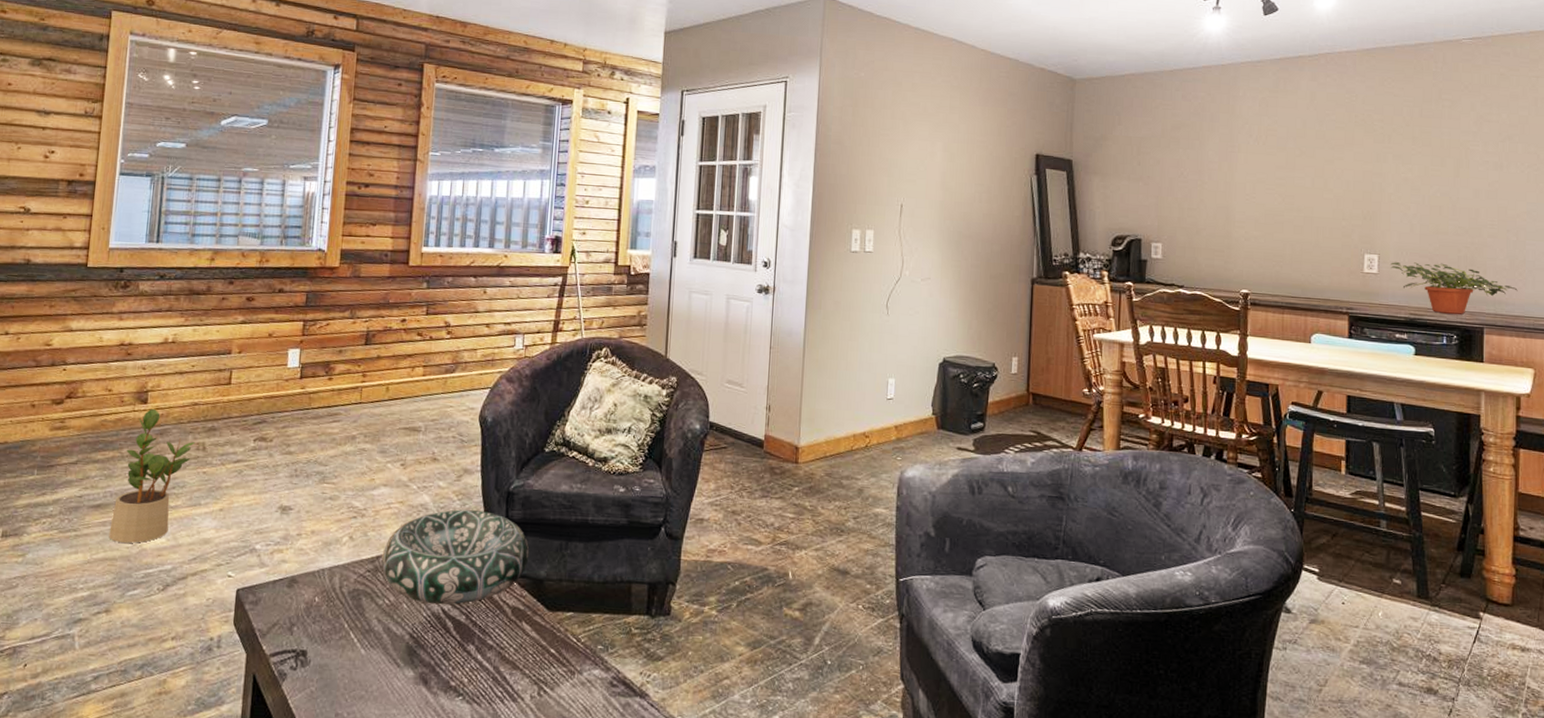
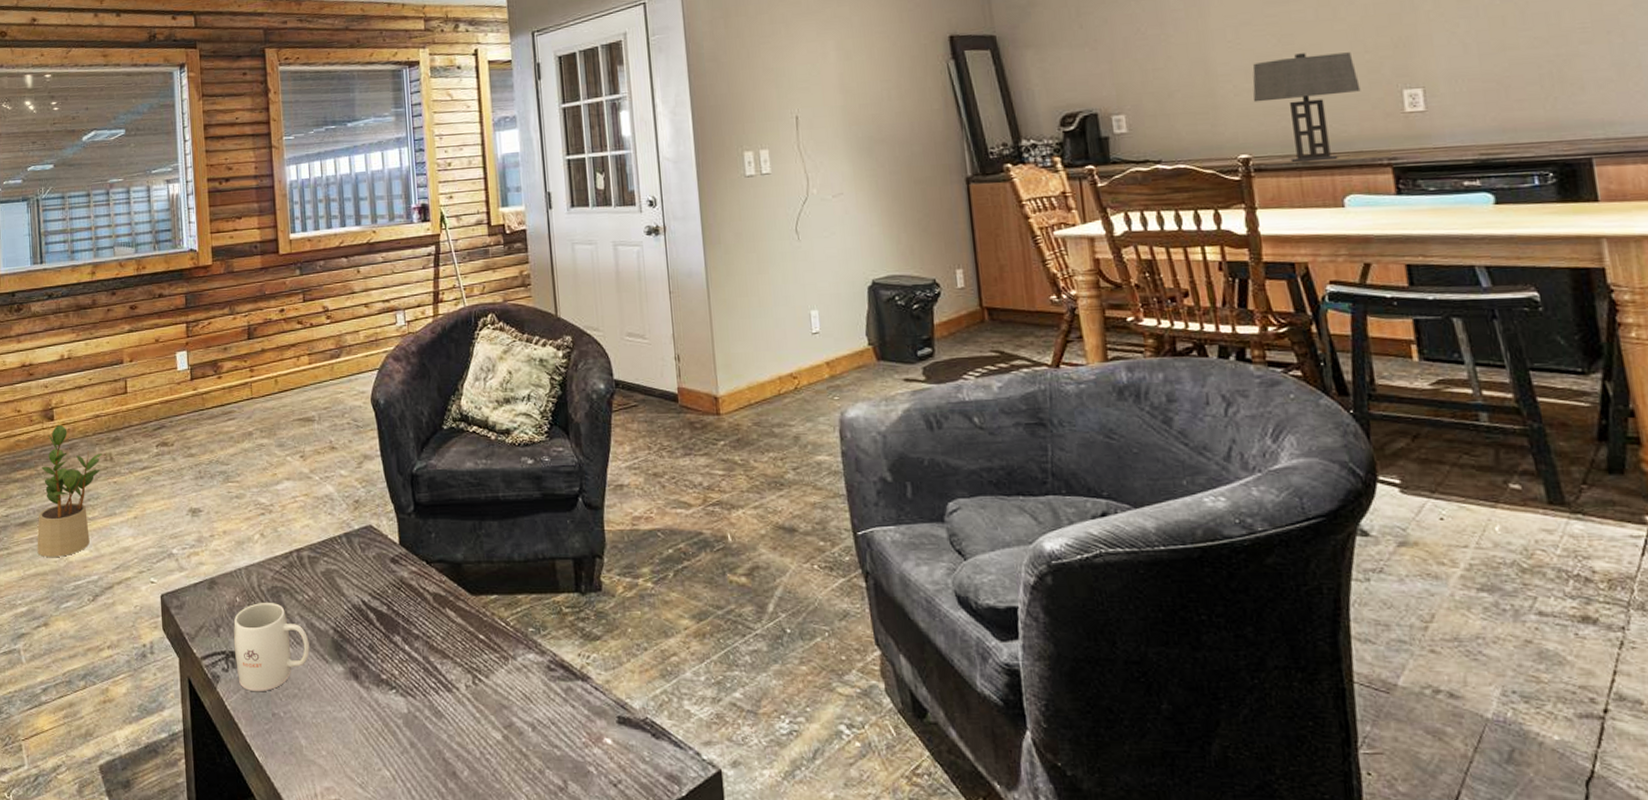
mug: none [305,603,384,692] -> present [233,602,310,692]
decorative bowl: present [381,509,530,605] -> none [294,497,443,596]
table lamp: none [1258,213,1335,304] -> present [1252,52,1361,163]
potted plant: present [1391,261,1518,314] -> none [1442,85,1636,148]

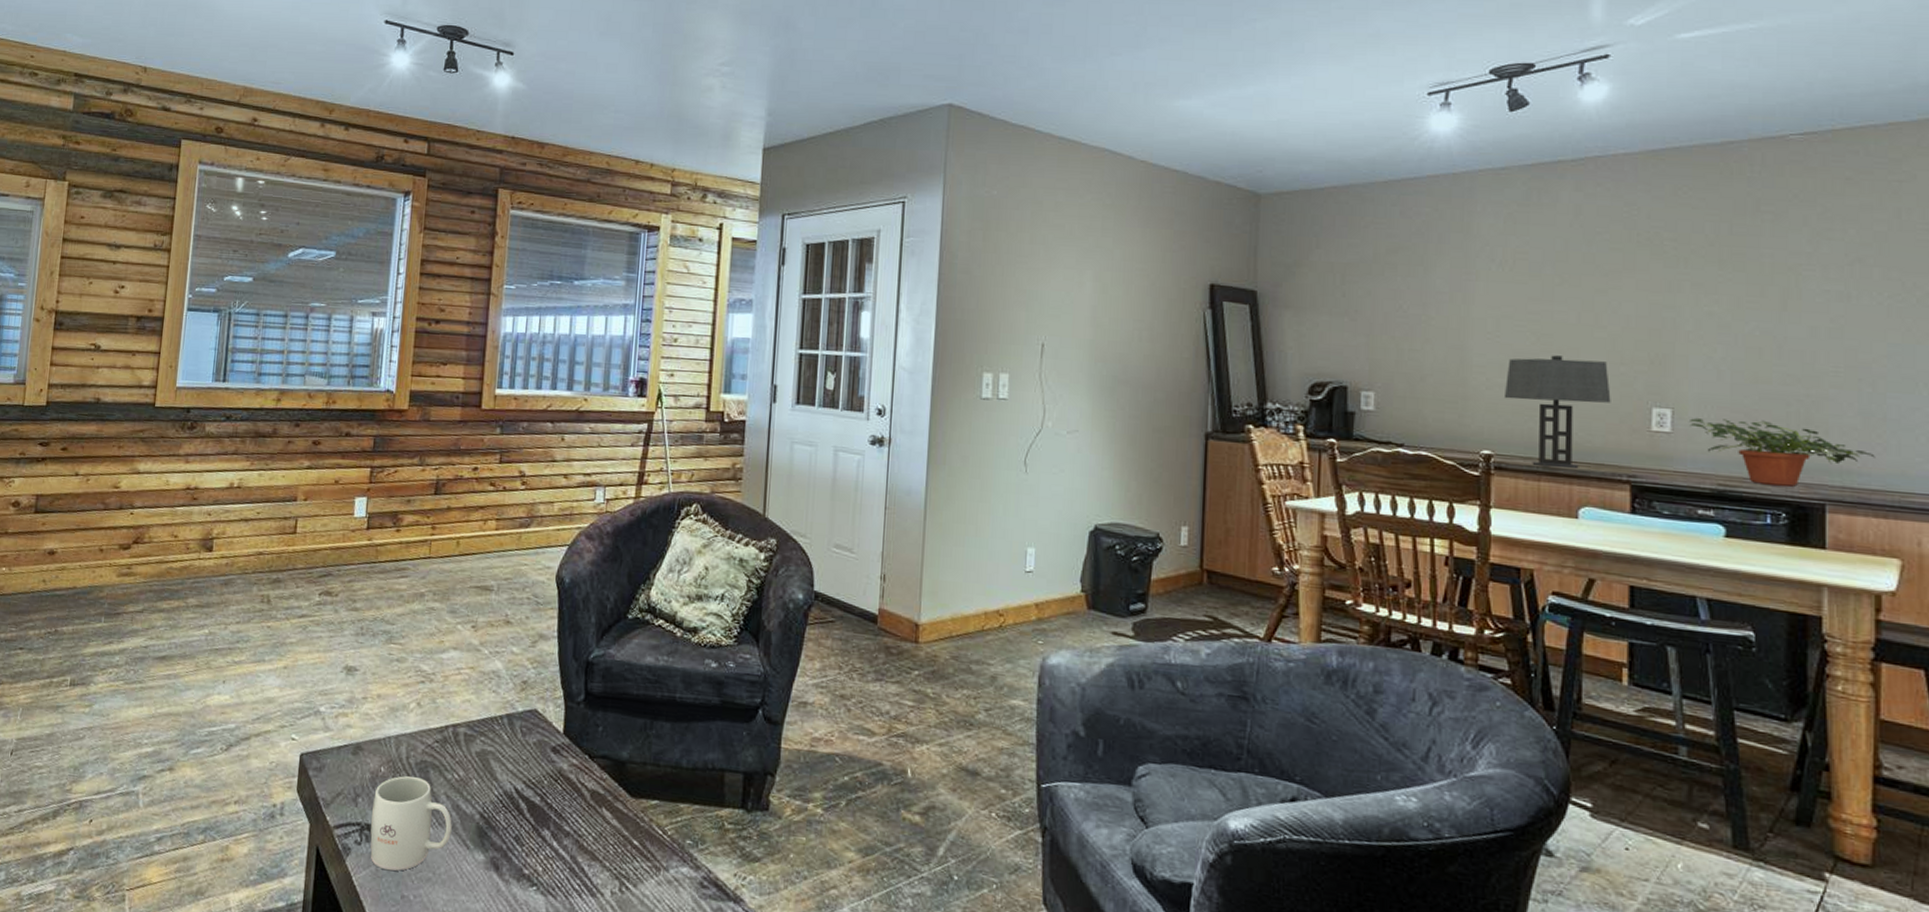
potted plant: present [37,425,102,557] -> none [173,557,260,699]
potted plant: none [1442,85,1636,148] -> present [1690,417,1875,487]

